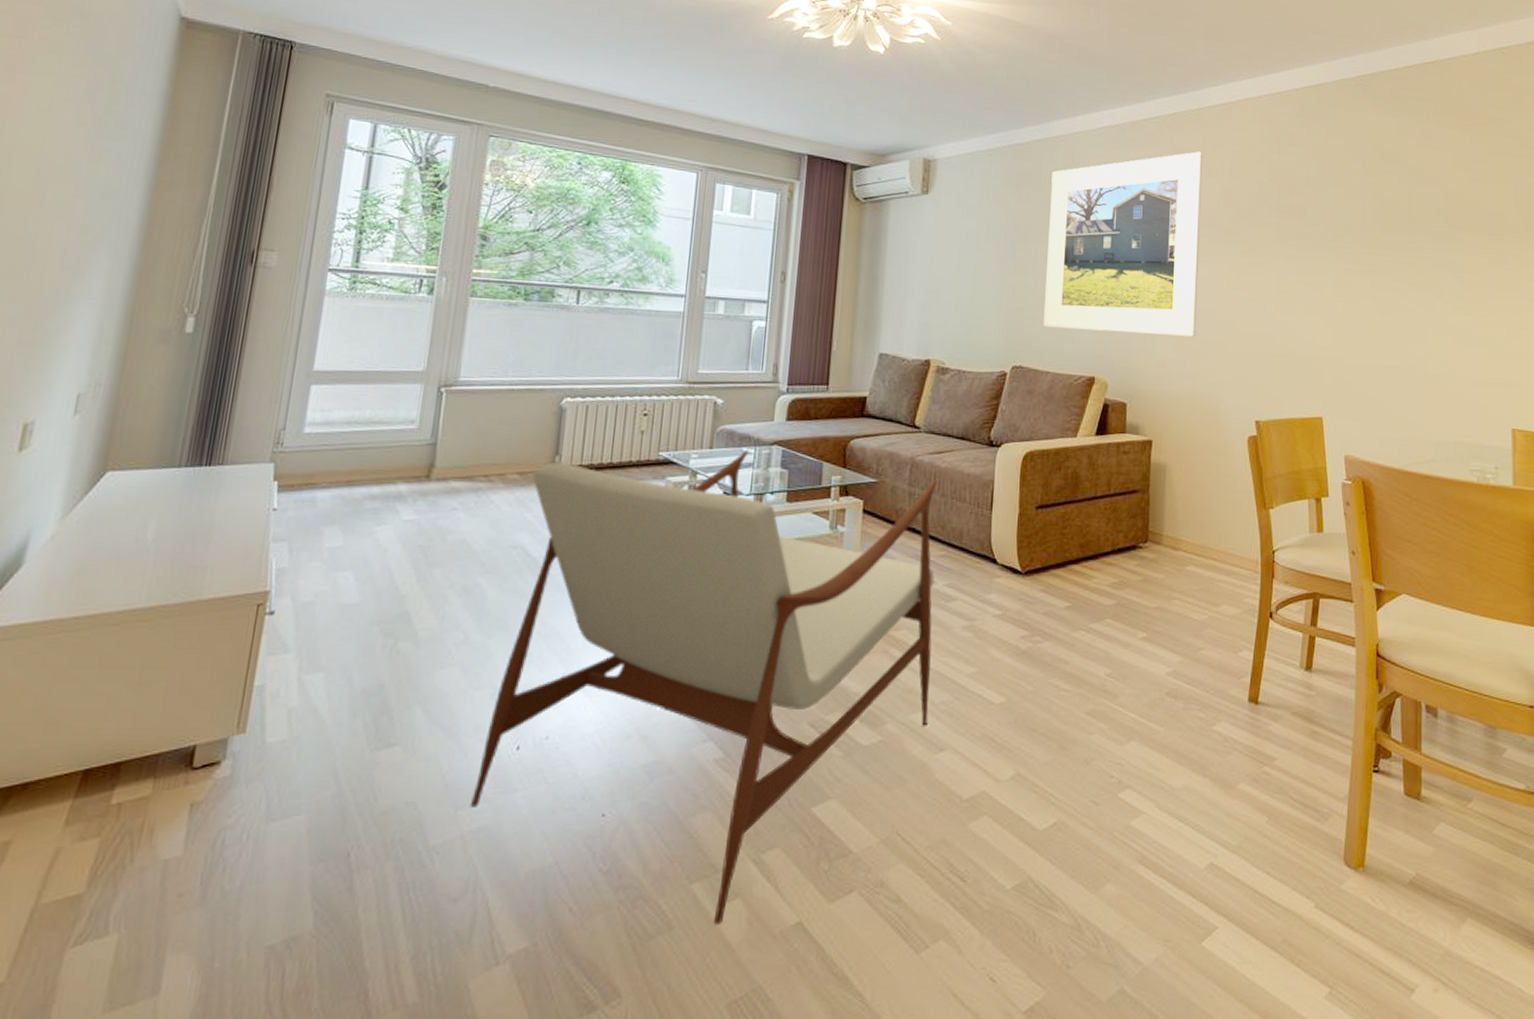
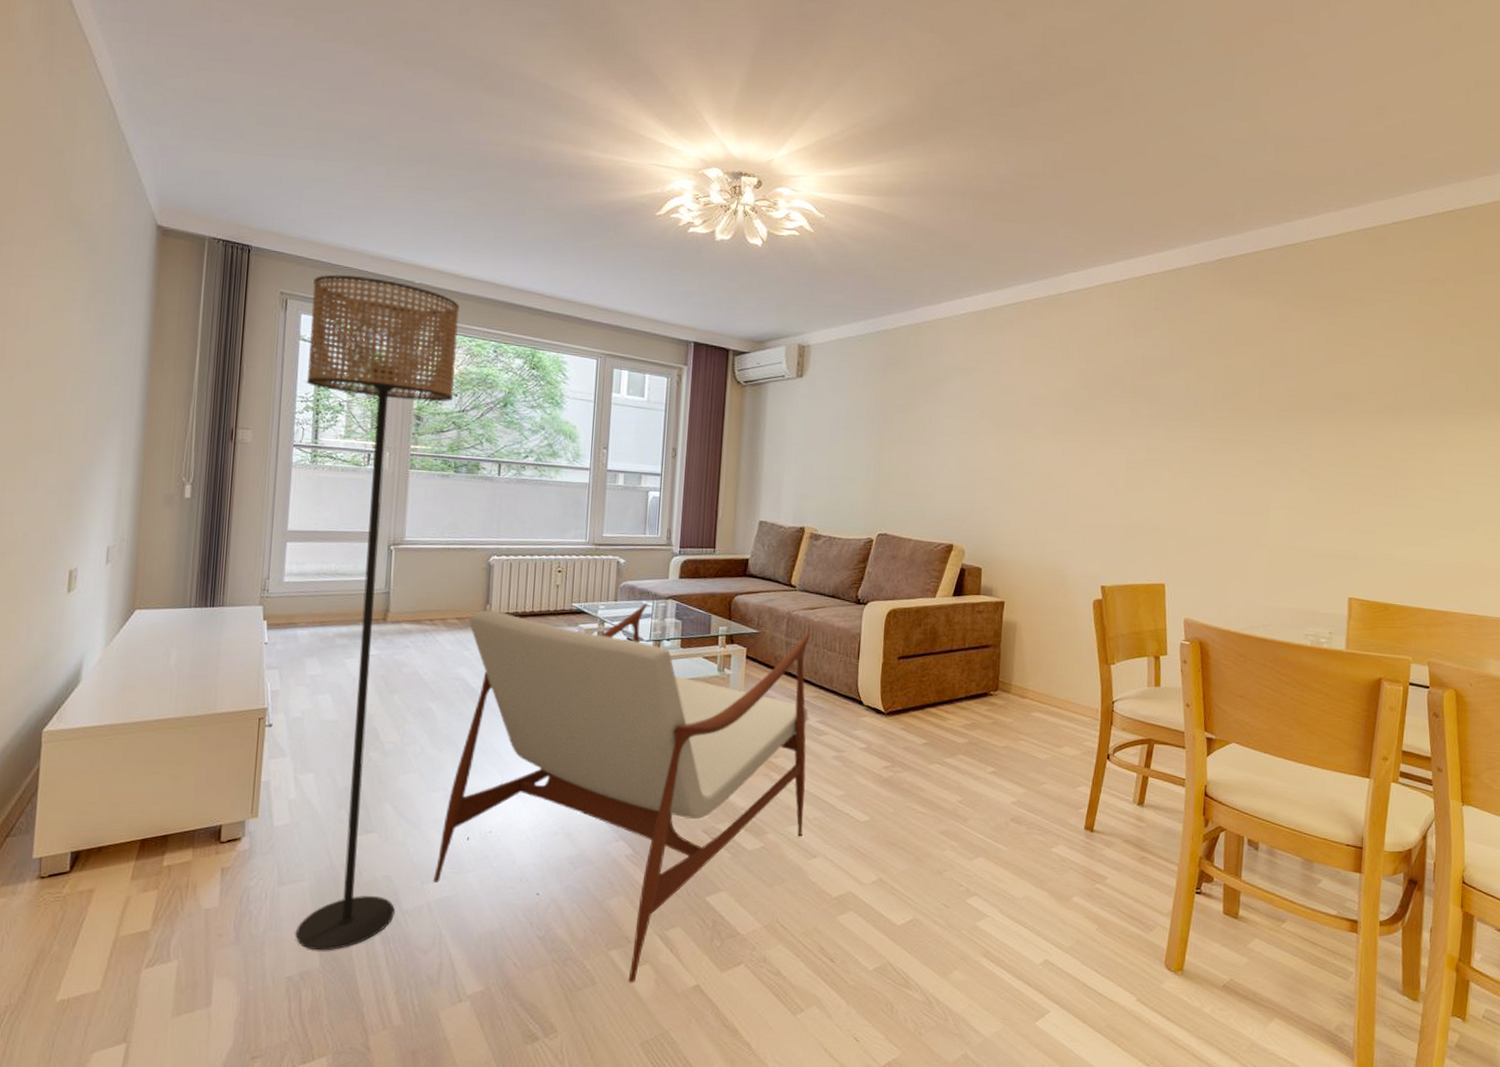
floor lamp: none [284,75,540,908] -> present [296,274,460,951]
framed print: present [1043,151,1203,337] -> none [906,335,1061,509]

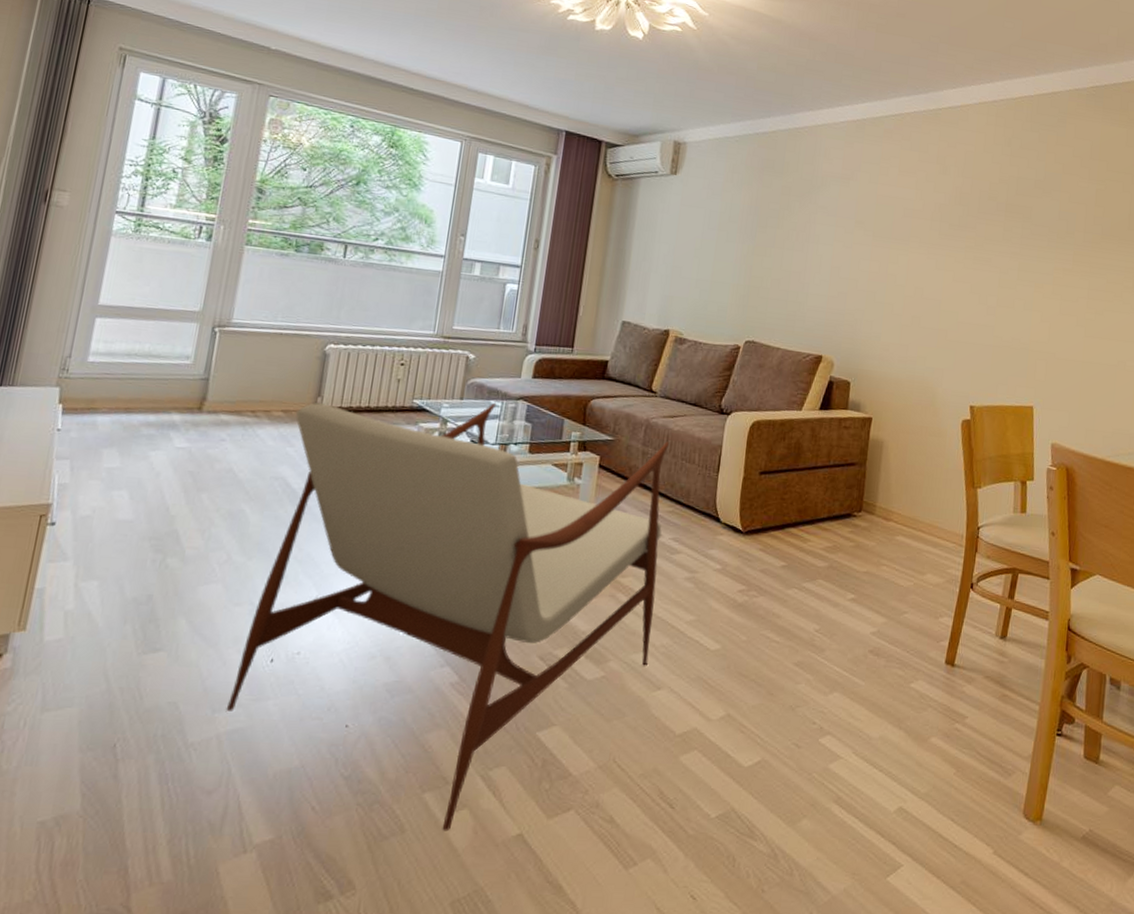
floor lamp: present [296,274,460,951] -> none [55,33,317,791]

